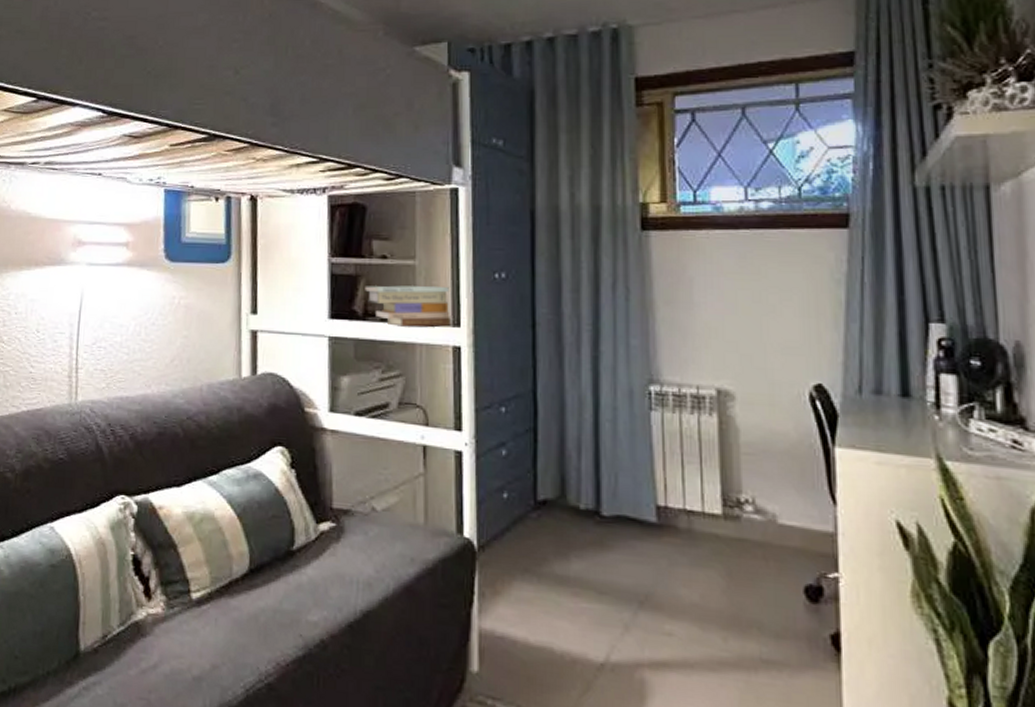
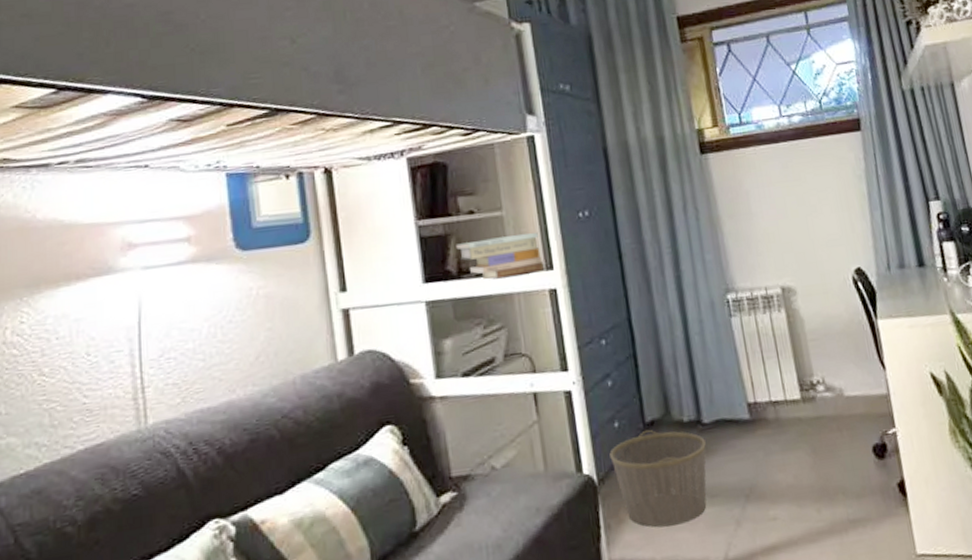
basket: none [494,507,601,613] -> present [609,429,707,528]

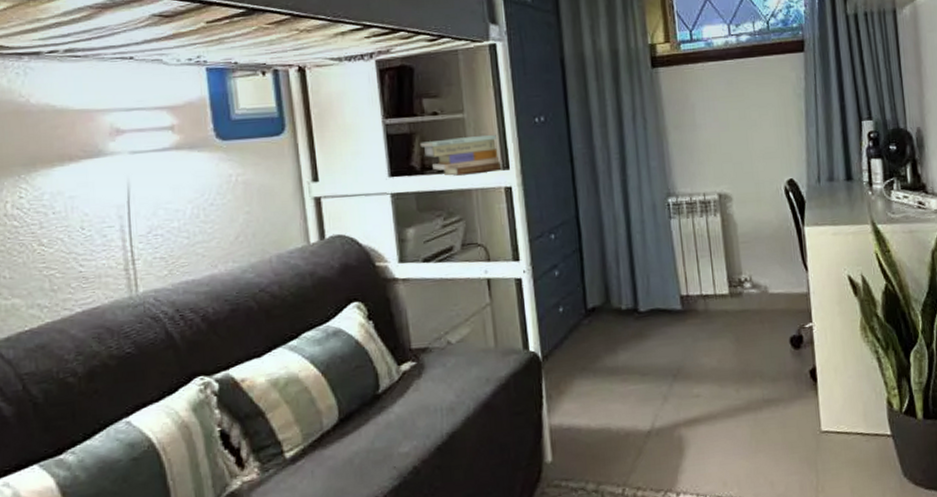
basket: present [609,429,707,528] -> none [554,315,641,399]

